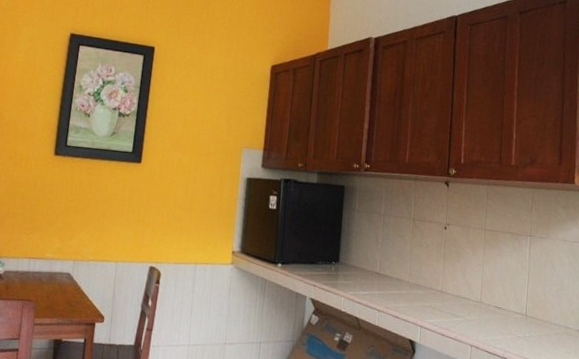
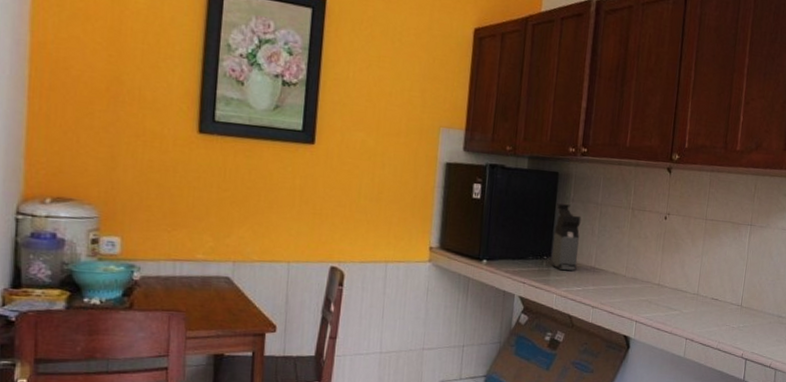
coffee maker: none [339,214,366,276] -> present [551,203,581,271]

